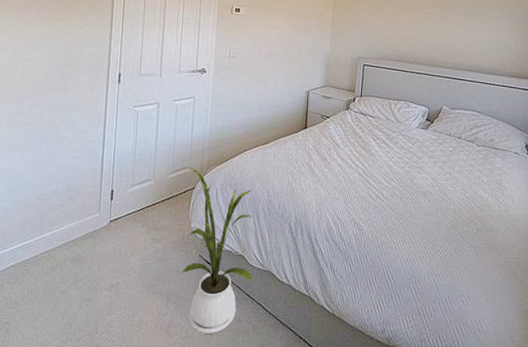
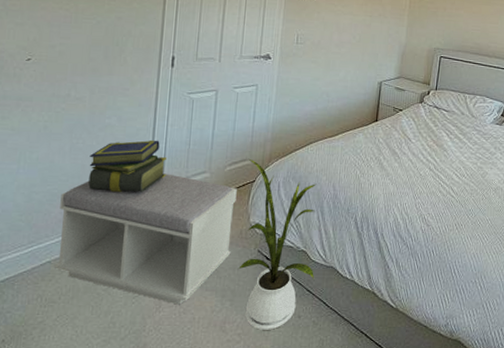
bench: none [18,182,179,308] -> present [55,173,237,305]
stack of books: none [47,150,115,201] -> present [88,139,166,193]

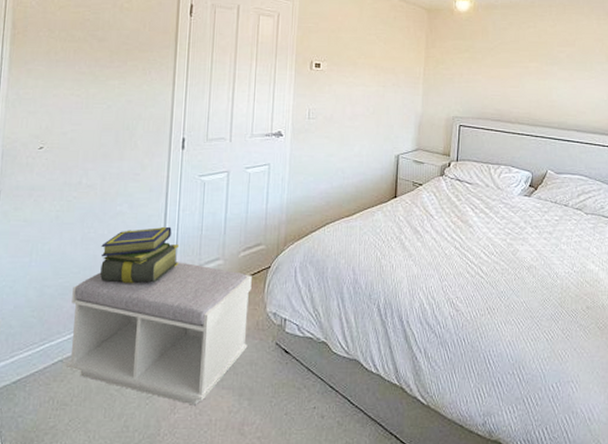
house plant: present [238,158,317,330] -> none [256,243,338,432]

